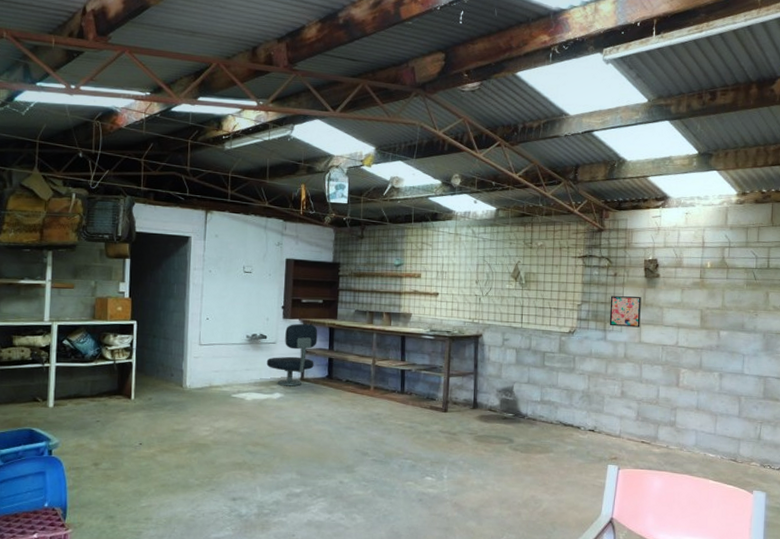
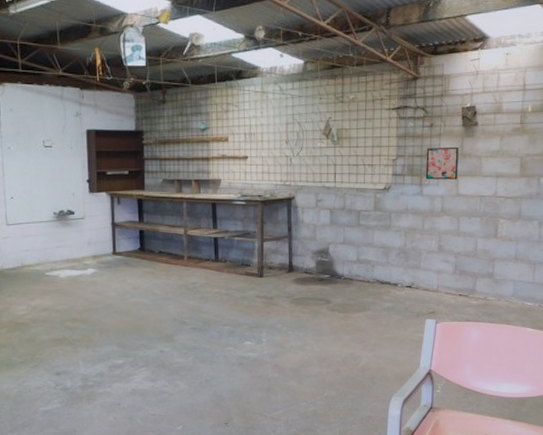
office chair: present [266,323,318,387] -> none [76,196,127,261]

